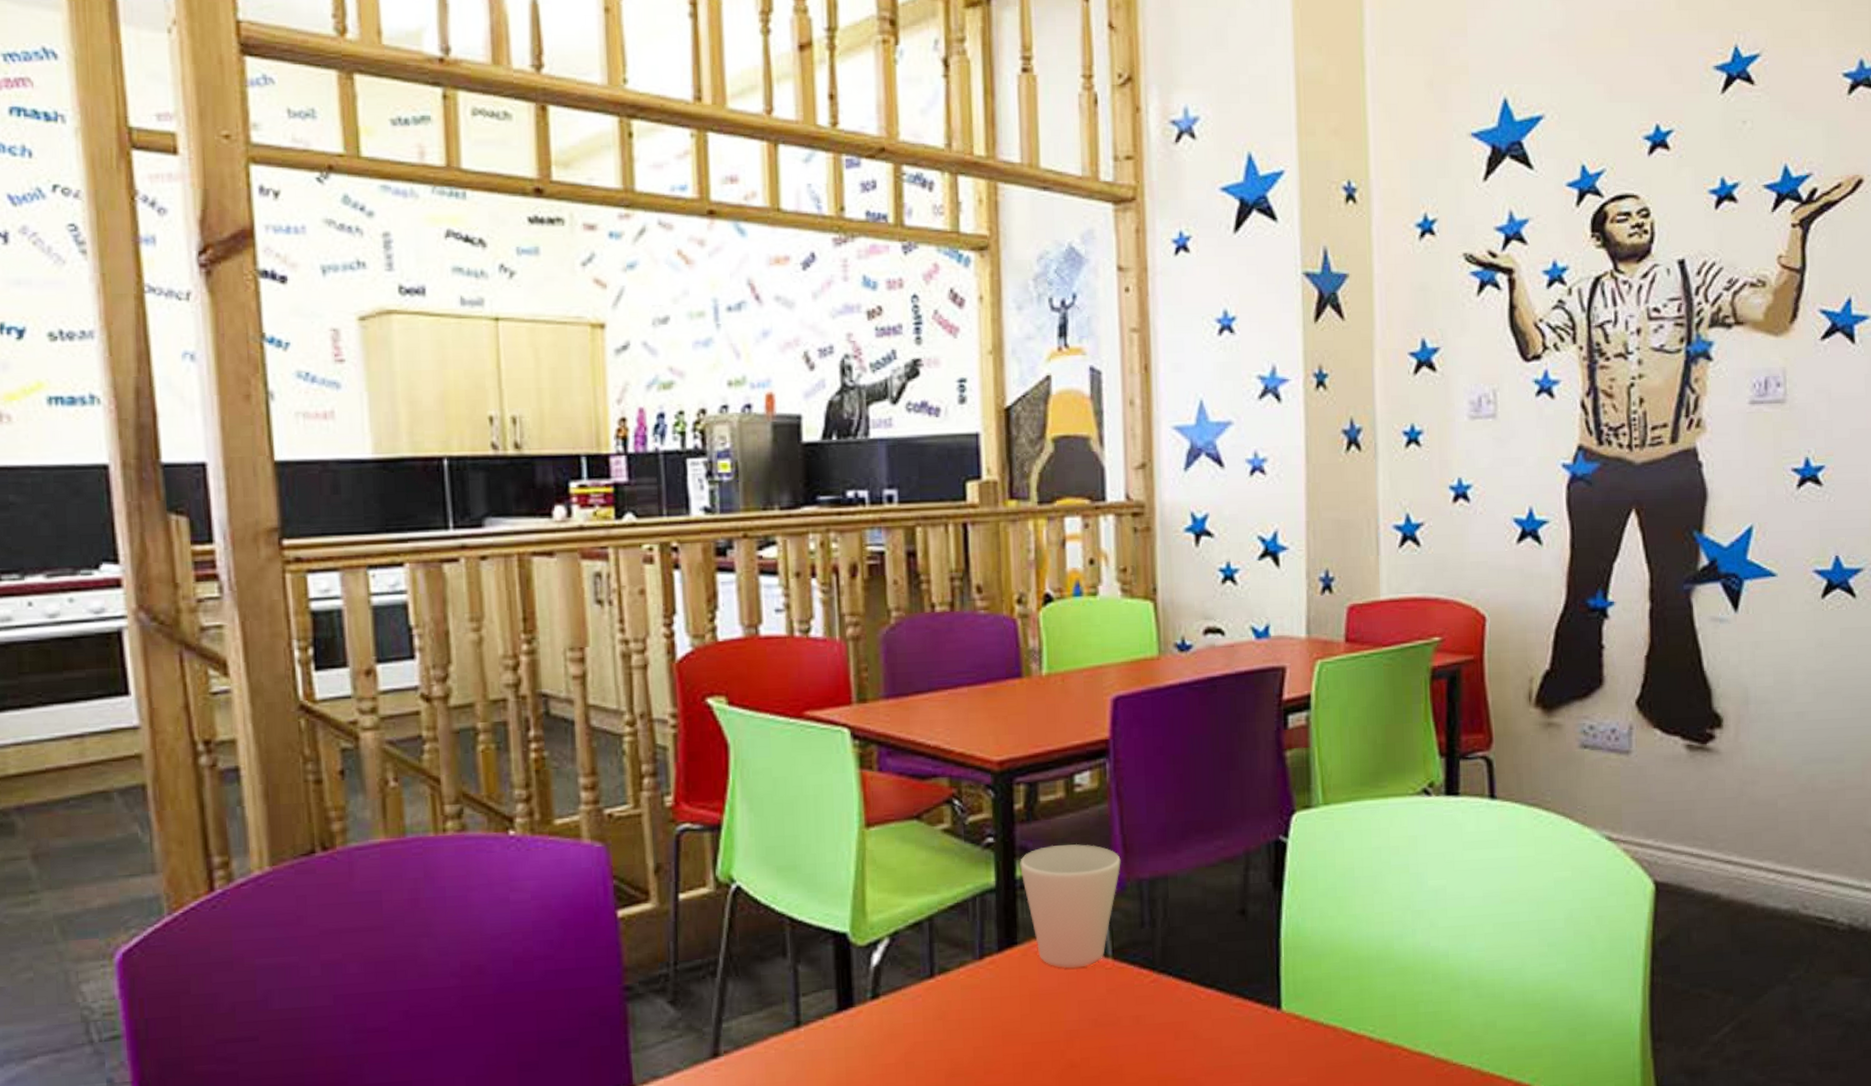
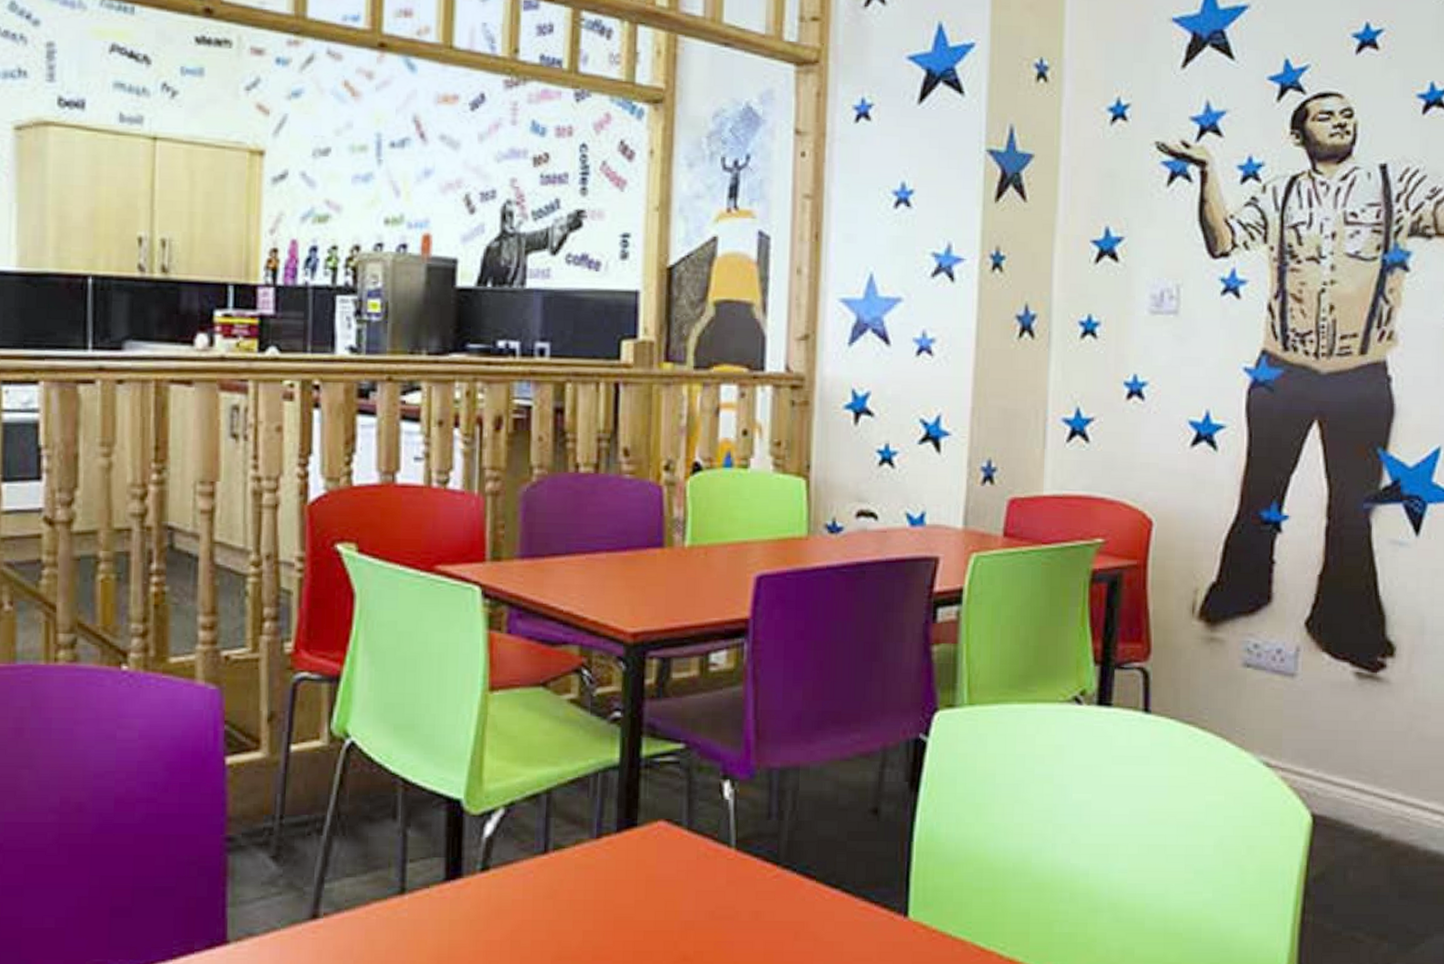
cup: present [1020,844,1121,969] -> none [646,726,752,856]

